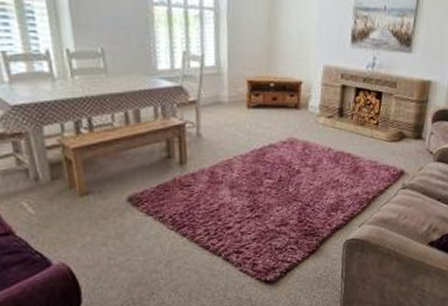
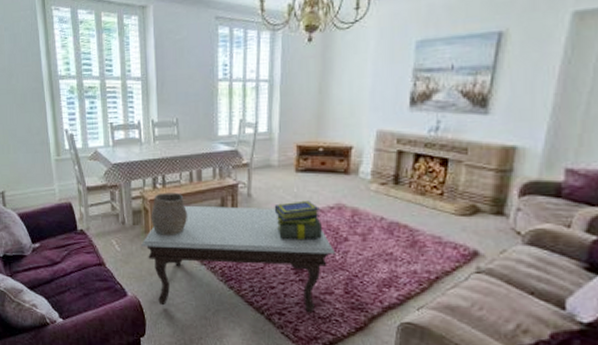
coffee table: none [65,147,289,268] -> present [141,205,335,312]
ceramic pot: none [75,137,127,189] -> present [150,193,188,235]
stack of books: none [226,137,276,178] -> present [274,200,322,241]

